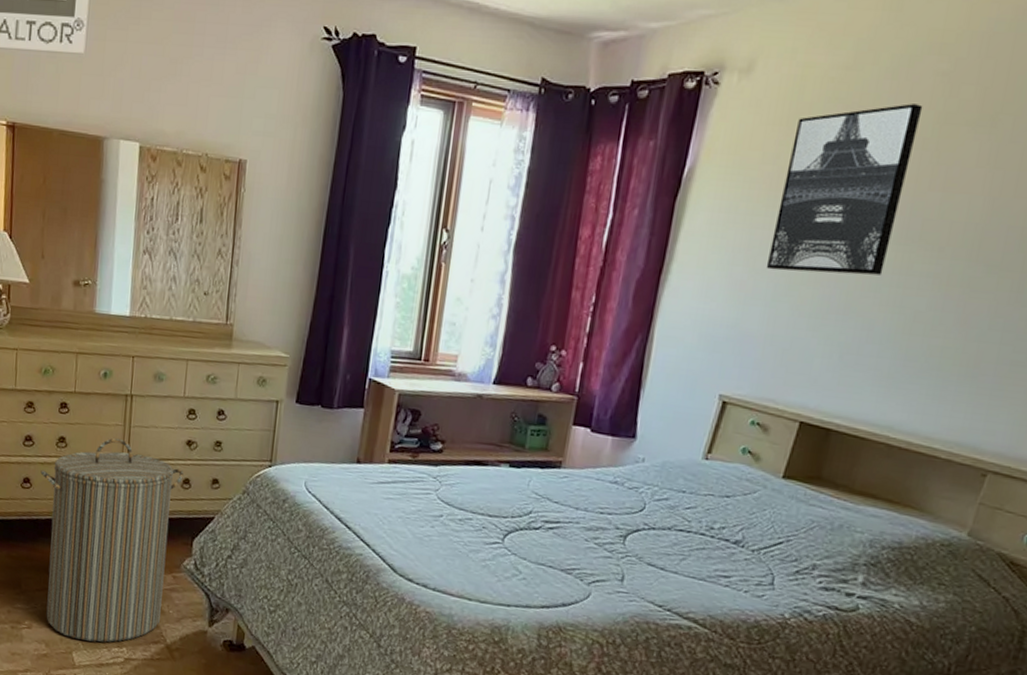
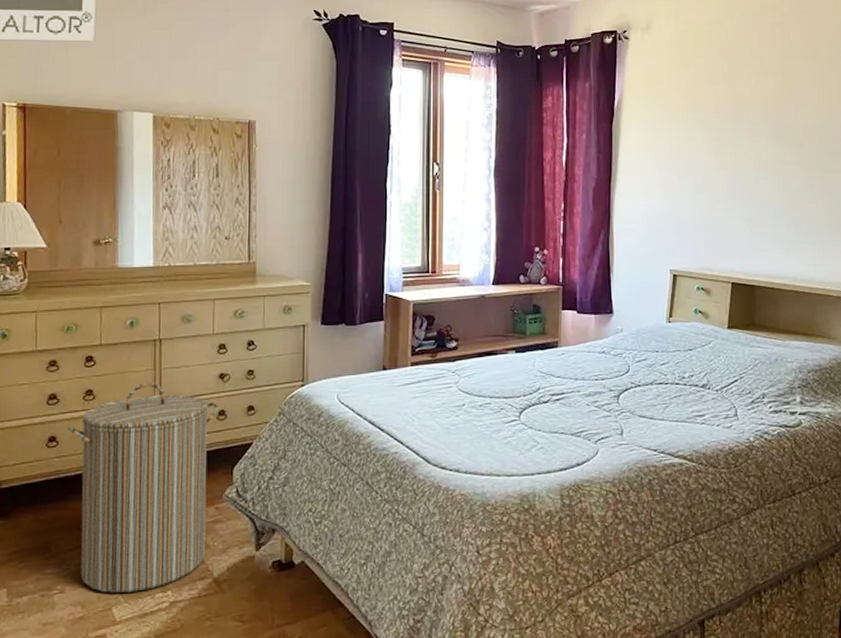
wall art: present [766,103,923,275] -> none [685,45,769,170]

